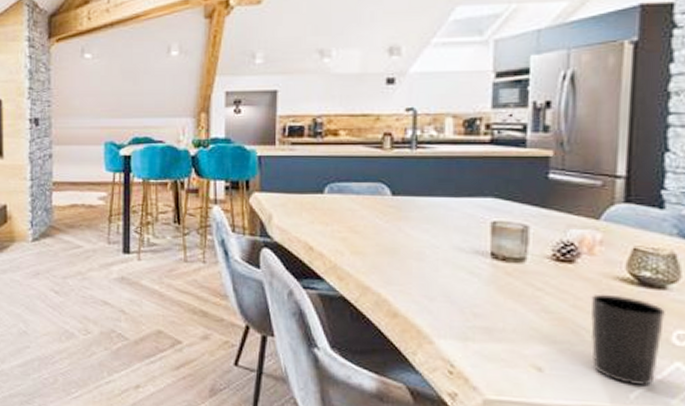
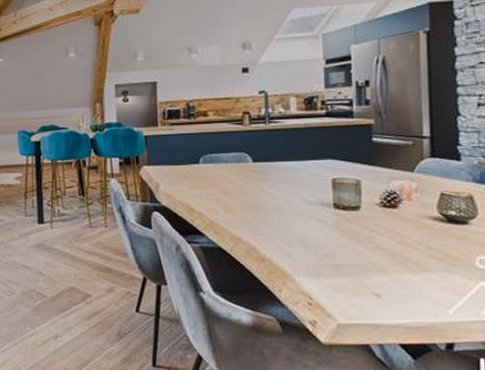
cup: present [590,294,667,385] -> none [412,231,470,302]

